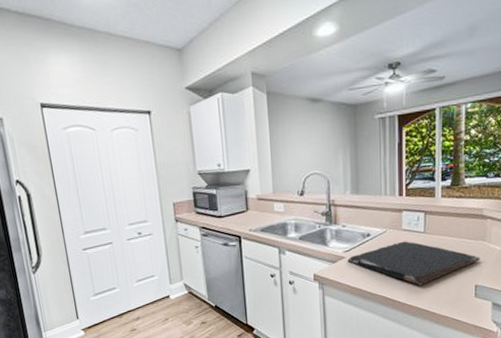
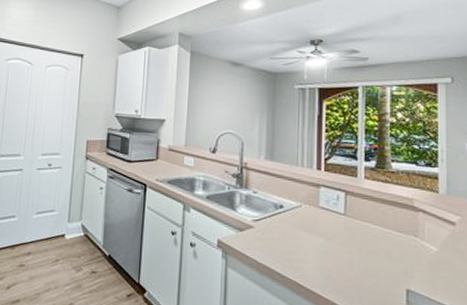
cutting board: present [347,241,480,286] -> none [256,220,412,277]

